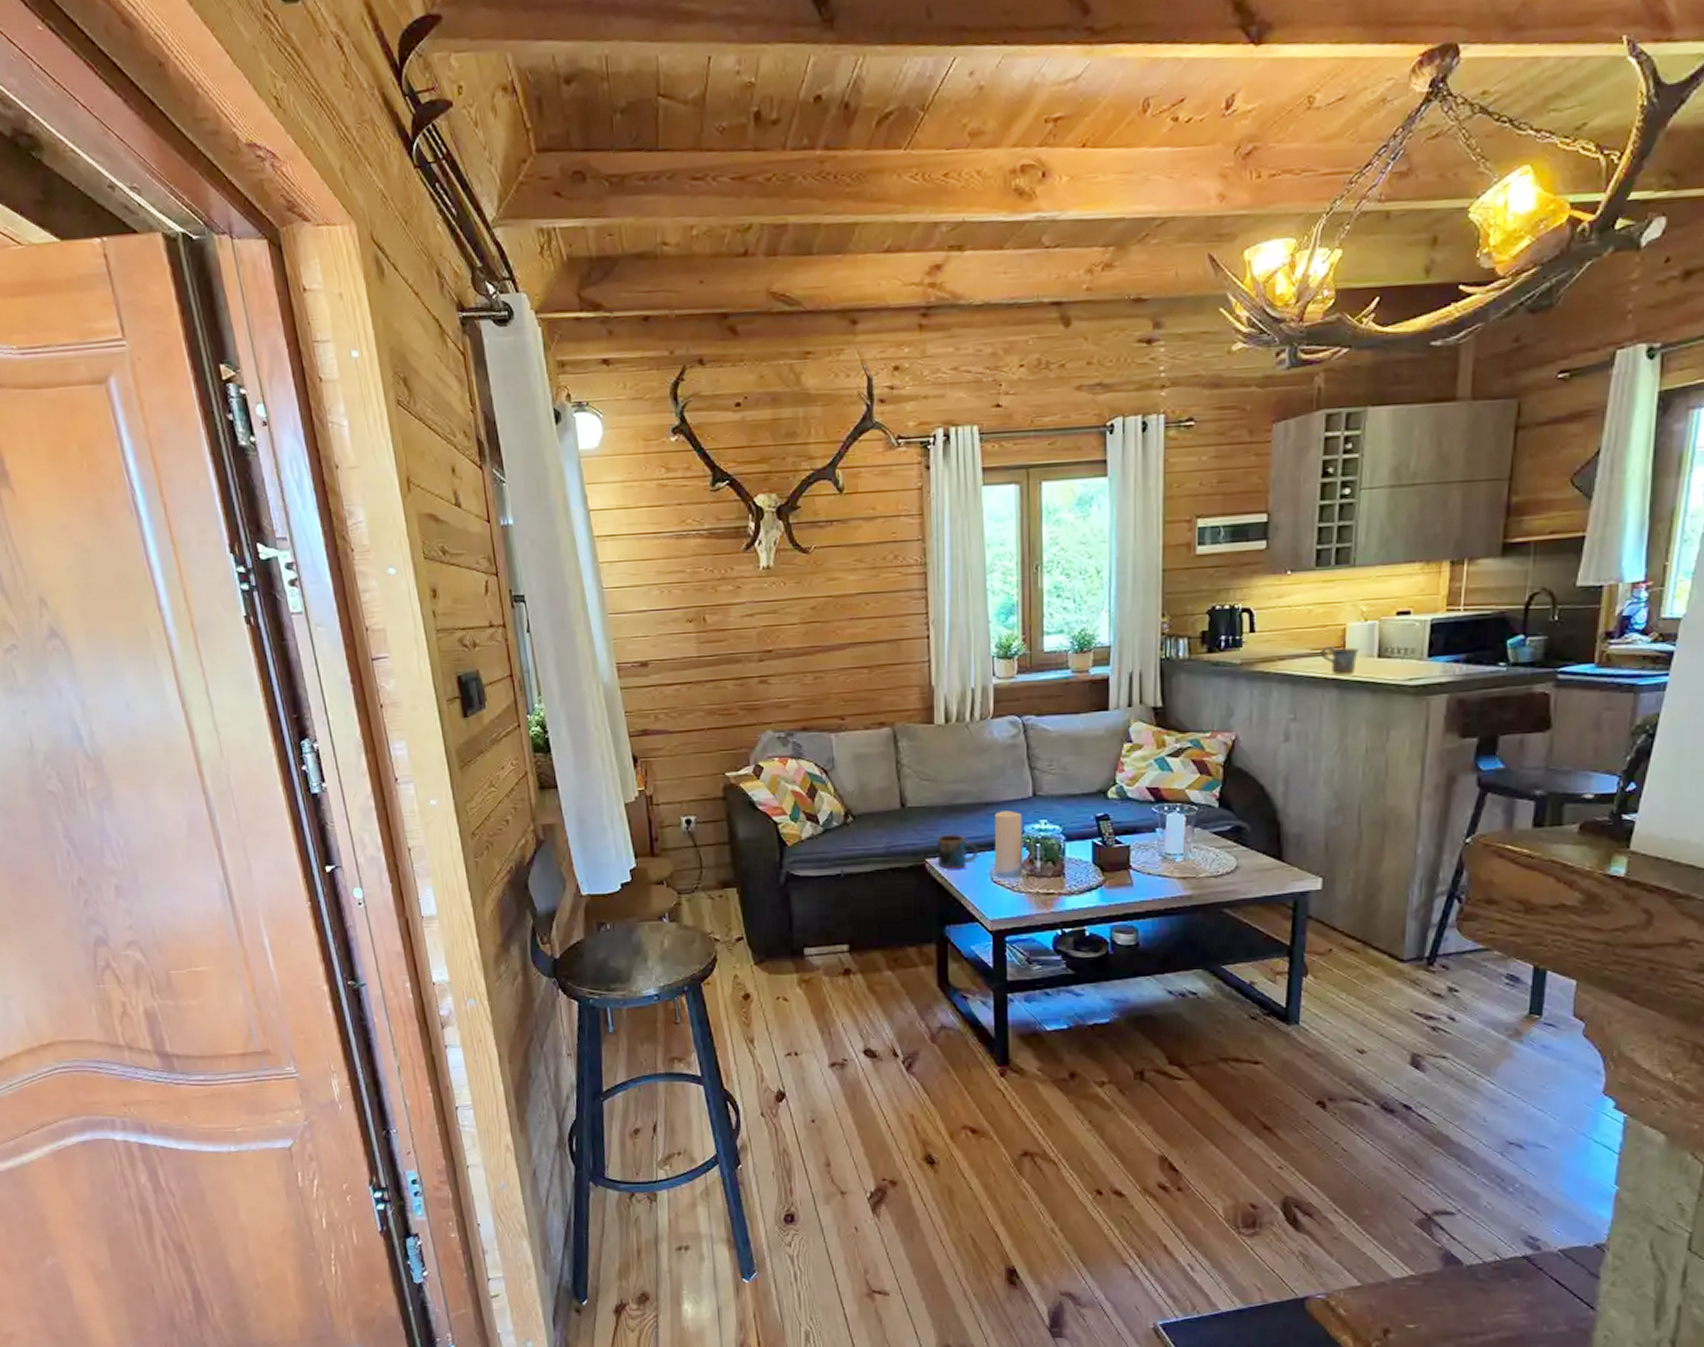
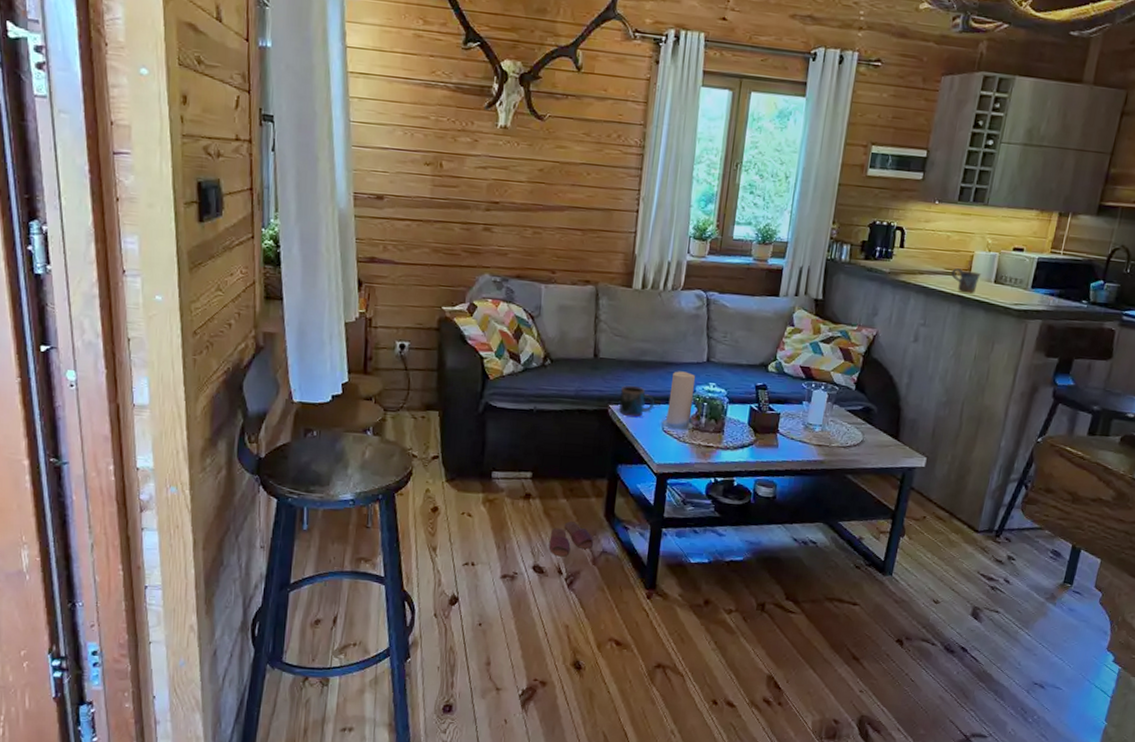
slippers: none [878,996,929,1037] -> present [548,521,593,557]

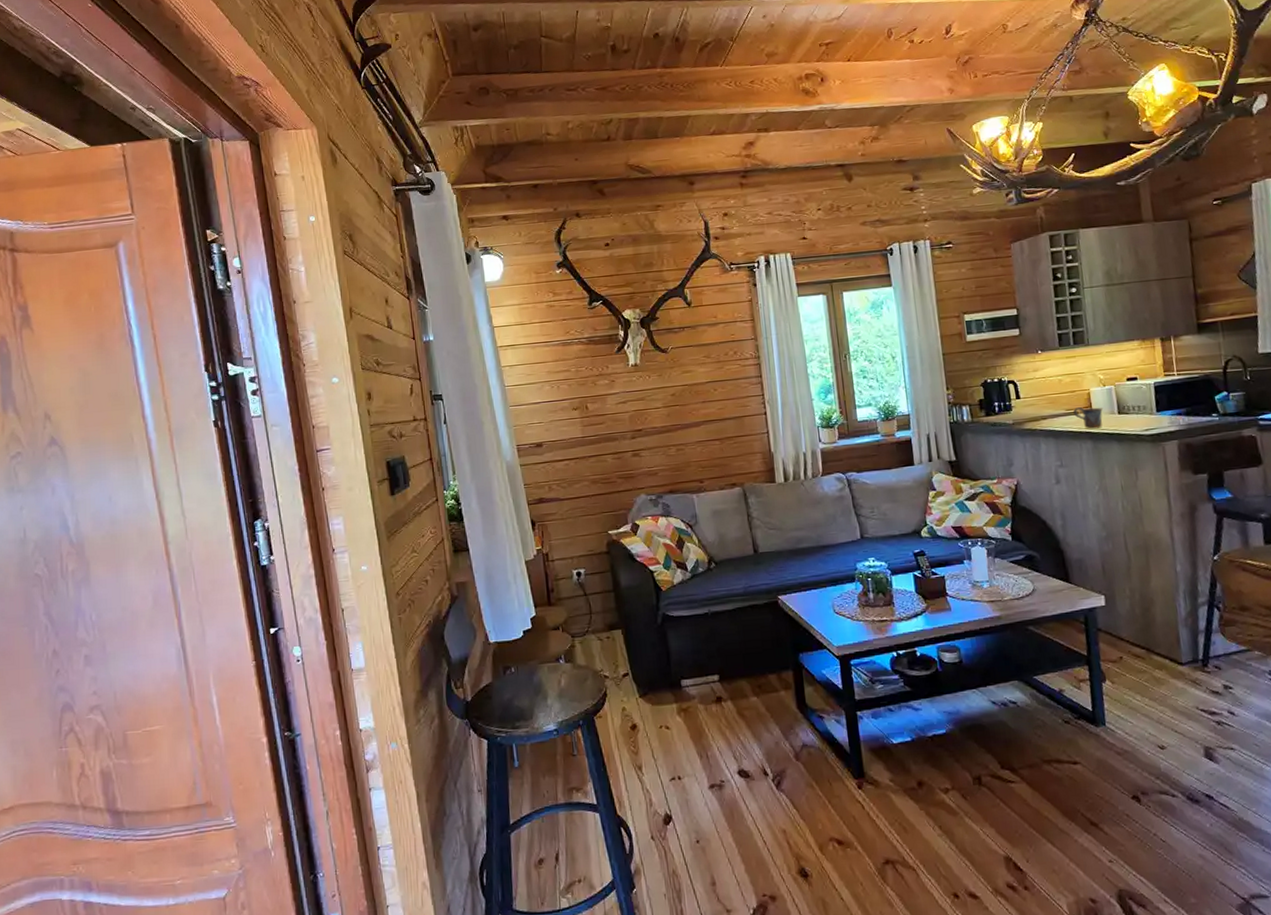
slippers: present [548,521,593,557] -> none [749,718,792,757]
mug: present [619,385,655,418] -> none [785,573,822,605]
candle: present [662,371,696,431] -> none [832,551,863,610]

